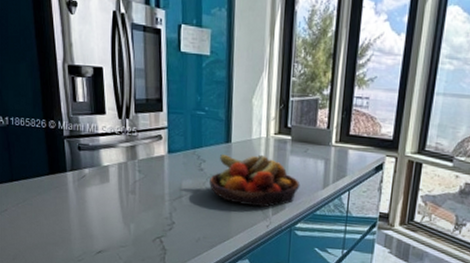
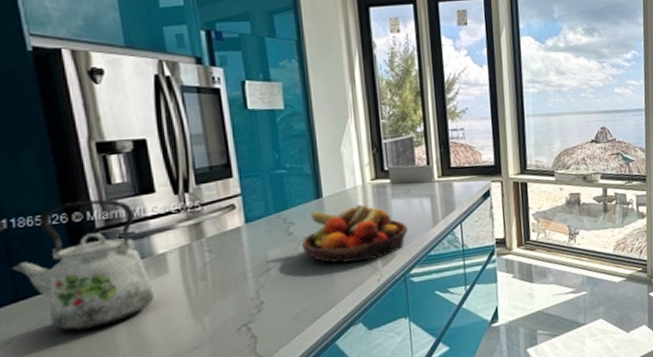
kettle: none [10,112,98,214] -> present [12,199,154,331]

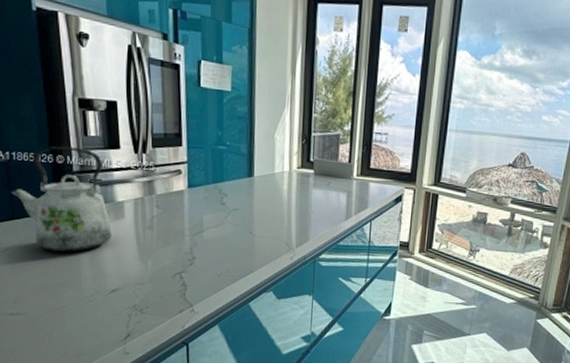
fruit bowl: present [302,205,409,264] -> none [232,187,324,240]

